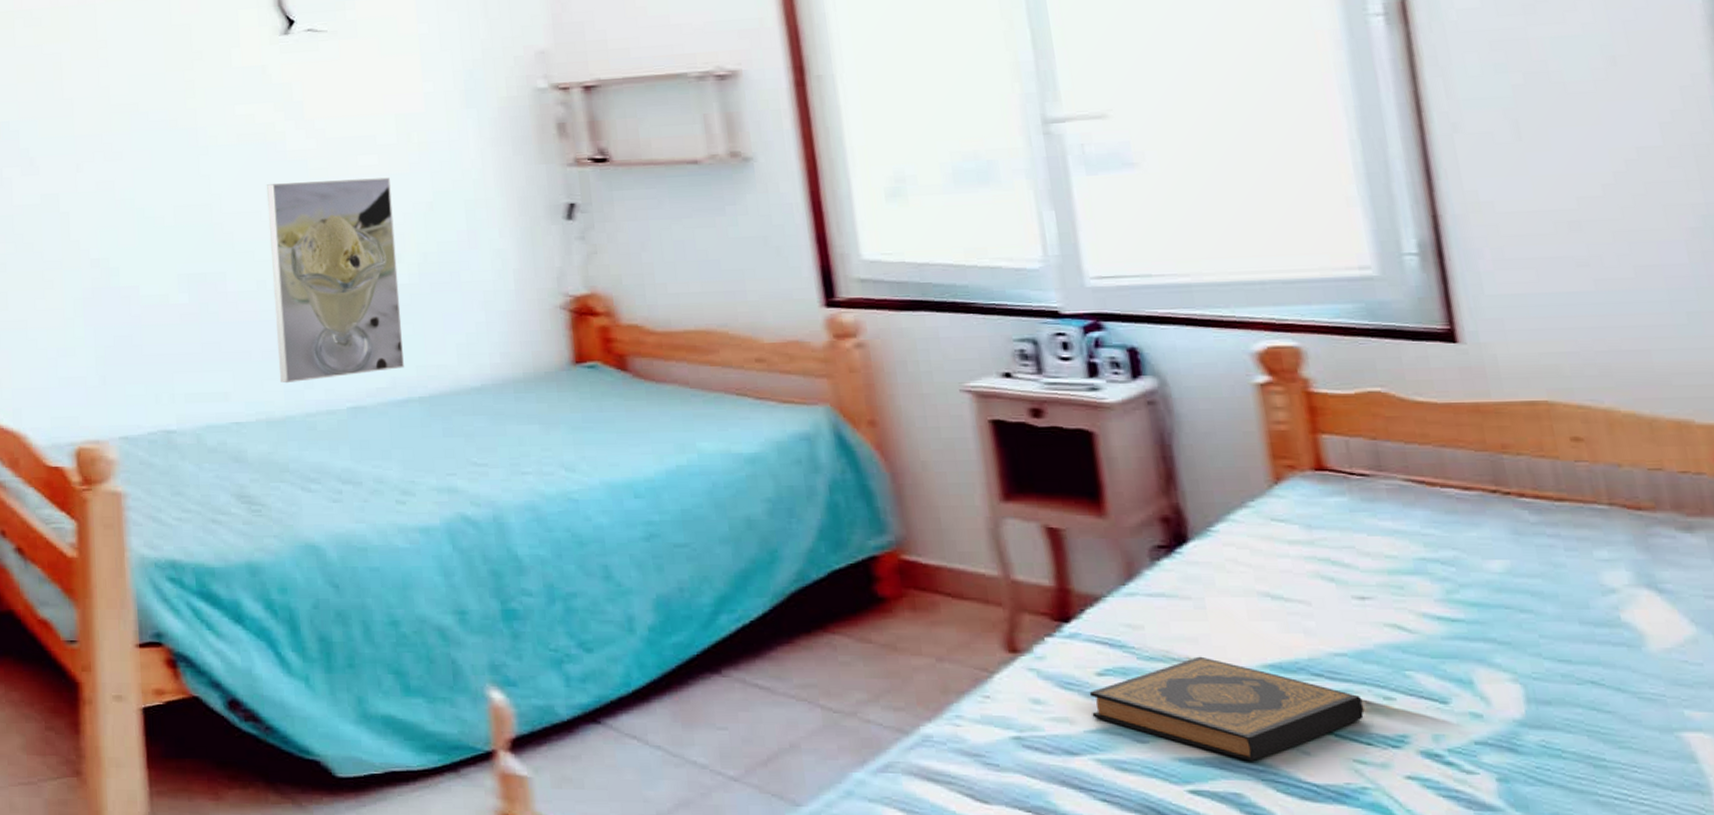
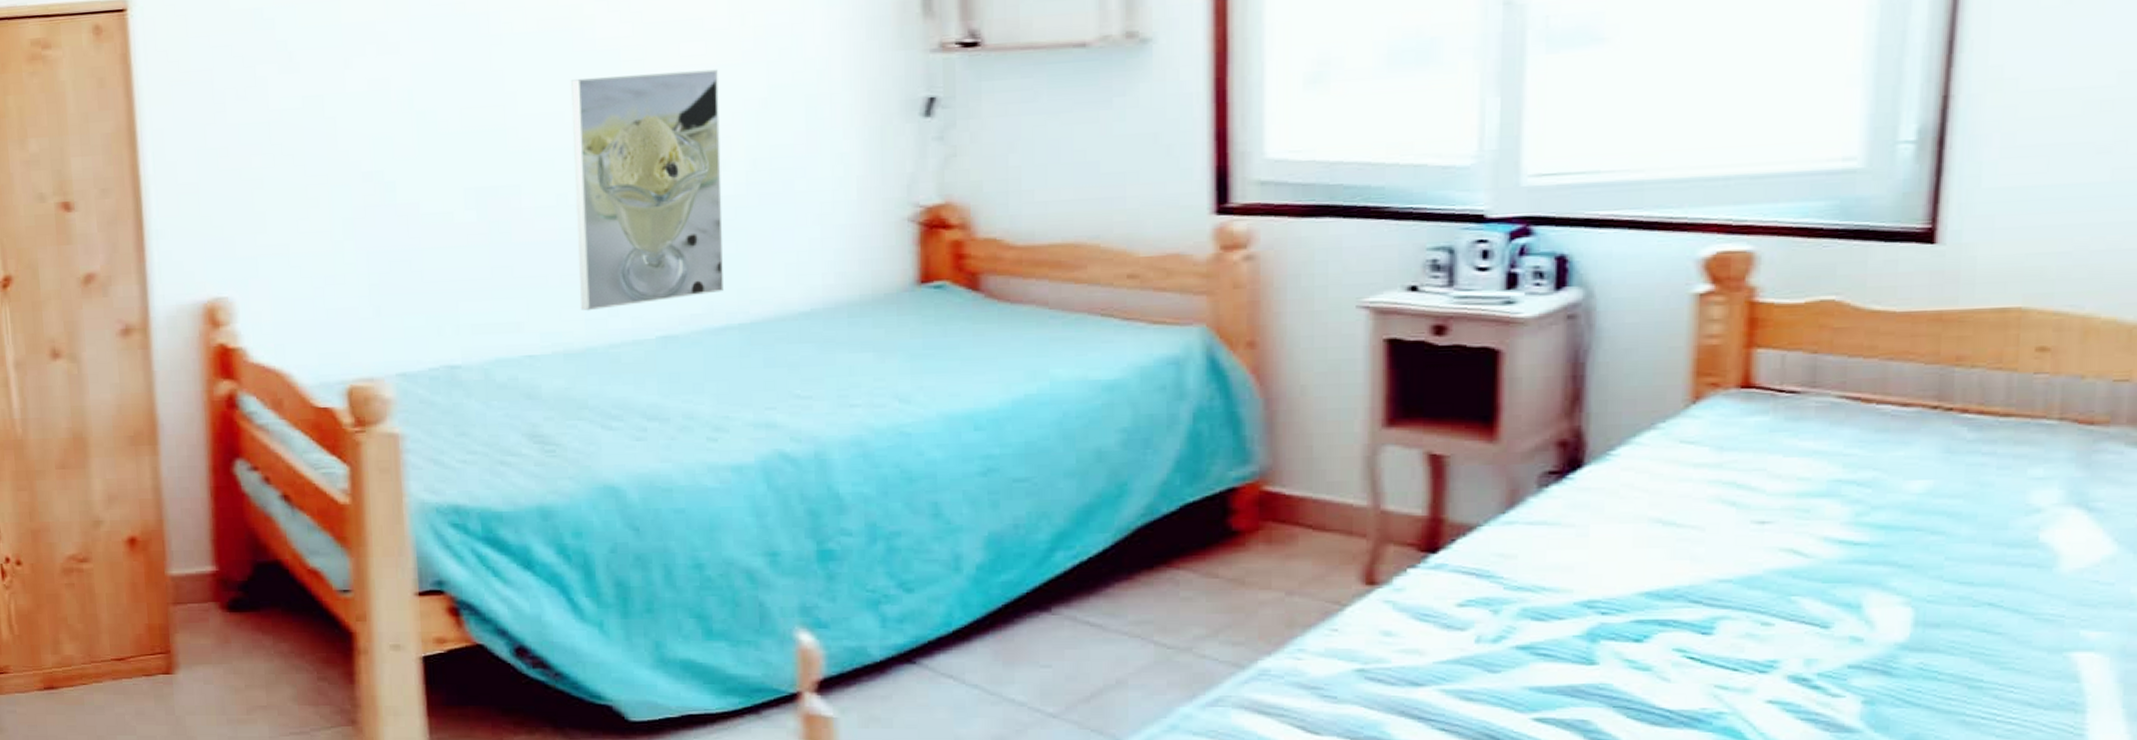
hardback book: present [1089,656,1365,761] -> none [1445,585,1738,688]

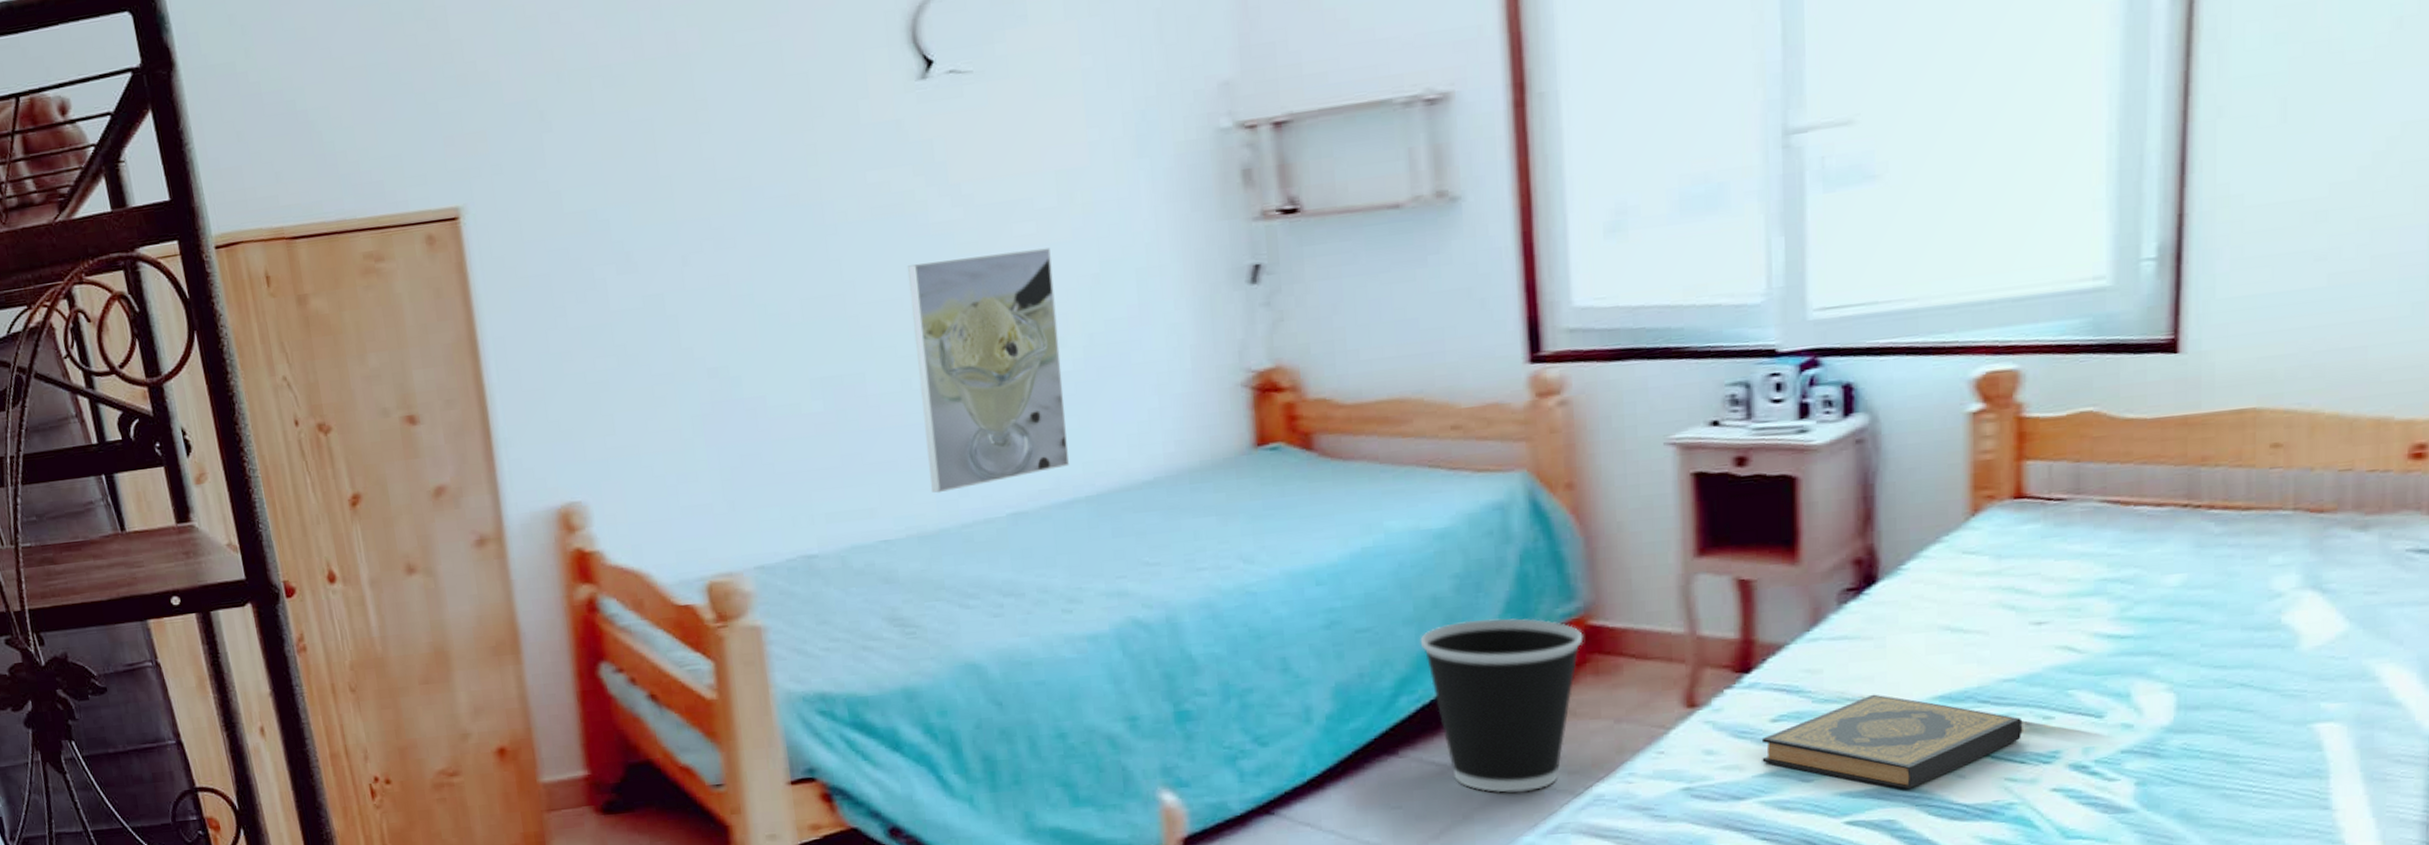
wastebasket: none [1081,477,1257,661] -> present [1420,618,1584,793]
hardback book: none [1445,585,1738,688] -> present [1761,694,2023,789]

